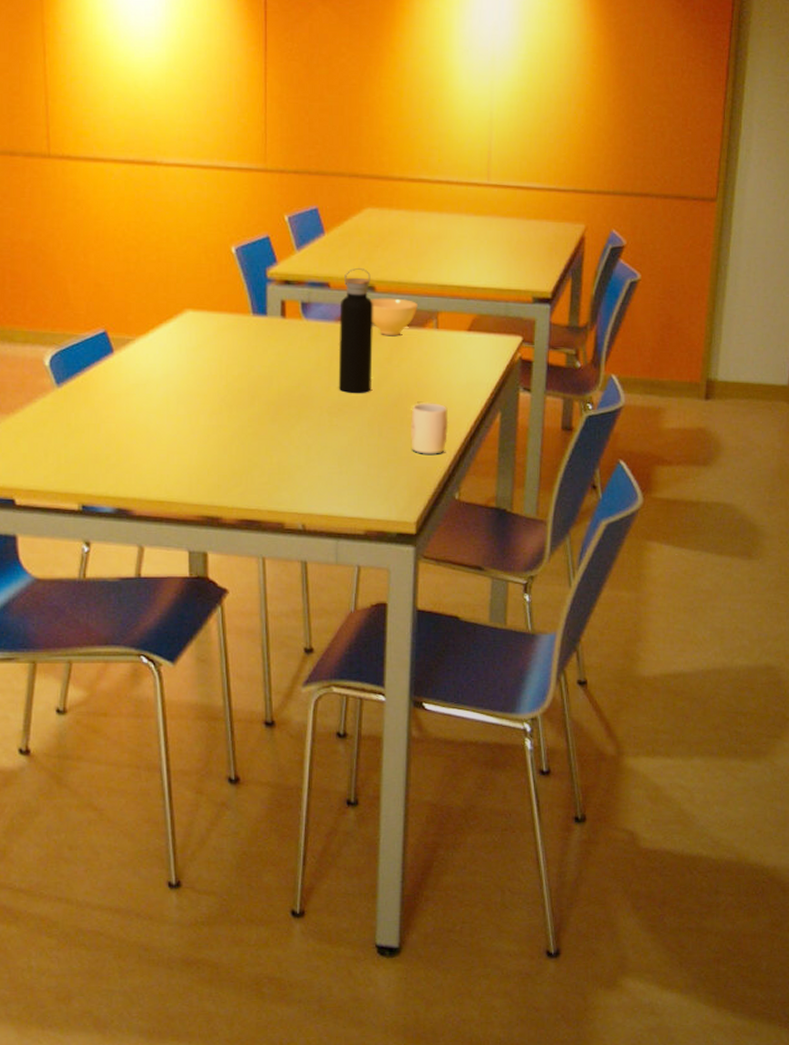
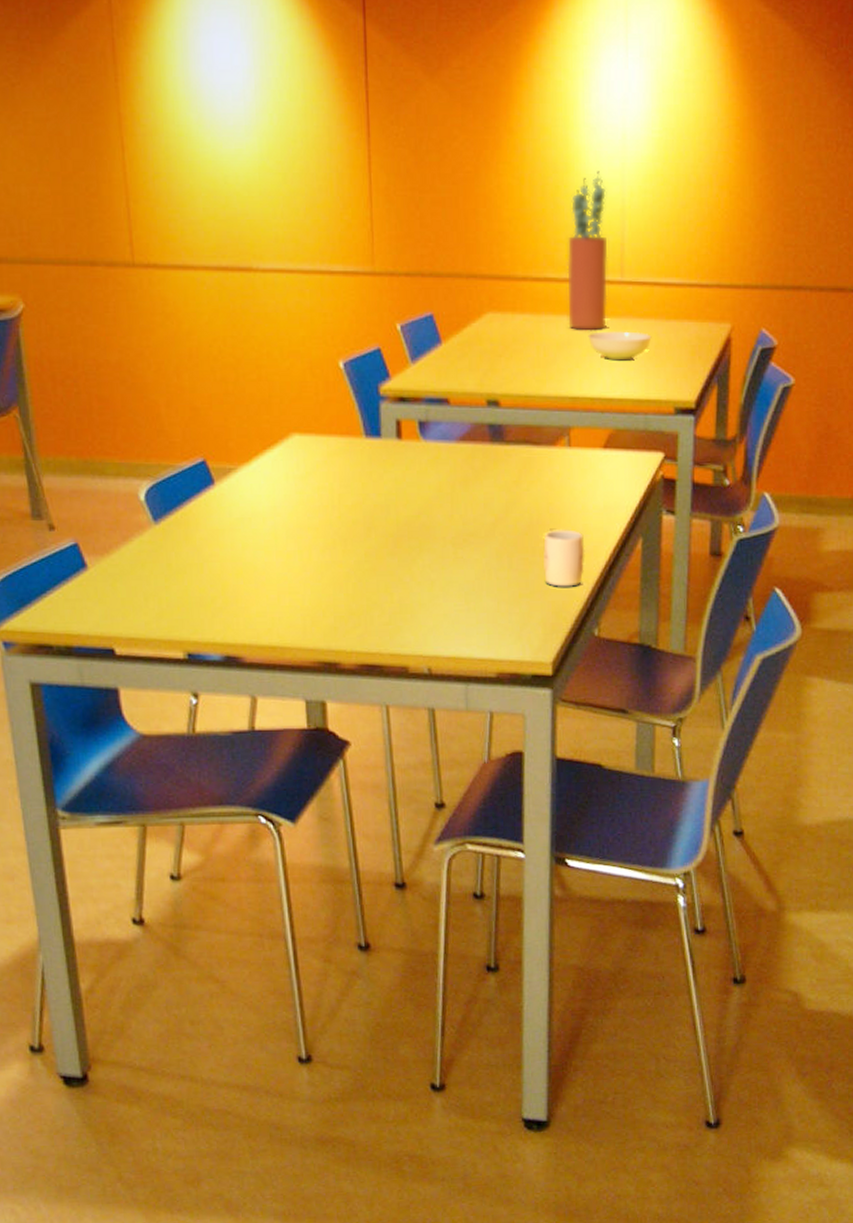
water bottle: present [338,267,373,393] -> none [461,380,500,521]
bowl: present [371,298,418,335] -> none [495,413,547,455]
vase: none [439,87,476,227] -> present [567,171,608,331]
bowl: none [456,226,514,254] -> present [588,330,652,361]

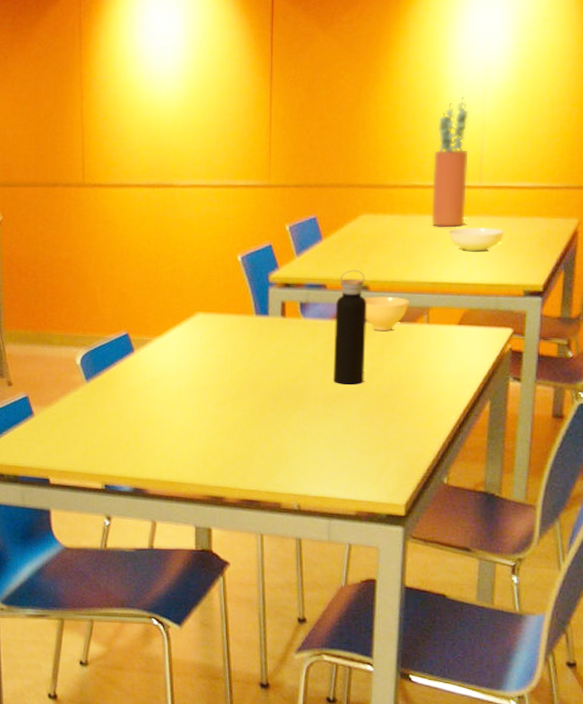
water bottle: none [461,380,500,521] -> present [333,269,367,384]
bowl: none [495,413,547,455] -> present [364,296,409,331]
mug: present [543,529,585,587] -> none [401,393,438,441]

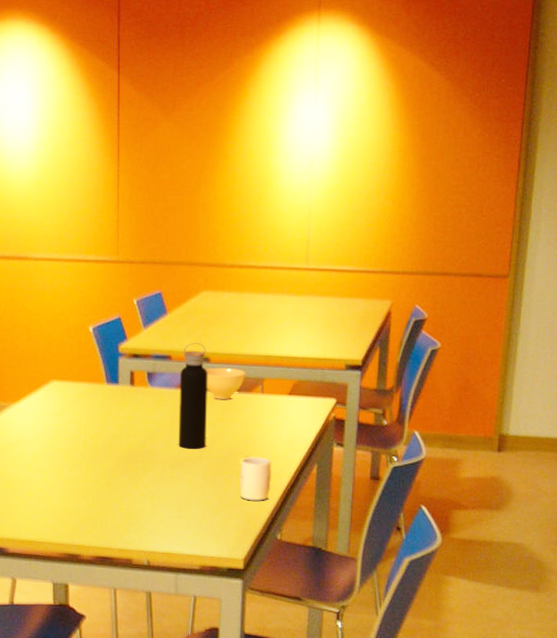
mug: none [401,393,438,441] -> present [239,457,272,501]
vase: present [431,97,469,228] -> none [265,185,297,306]
bowl: present [448,227,505,252] -> none [279,305,329,328]

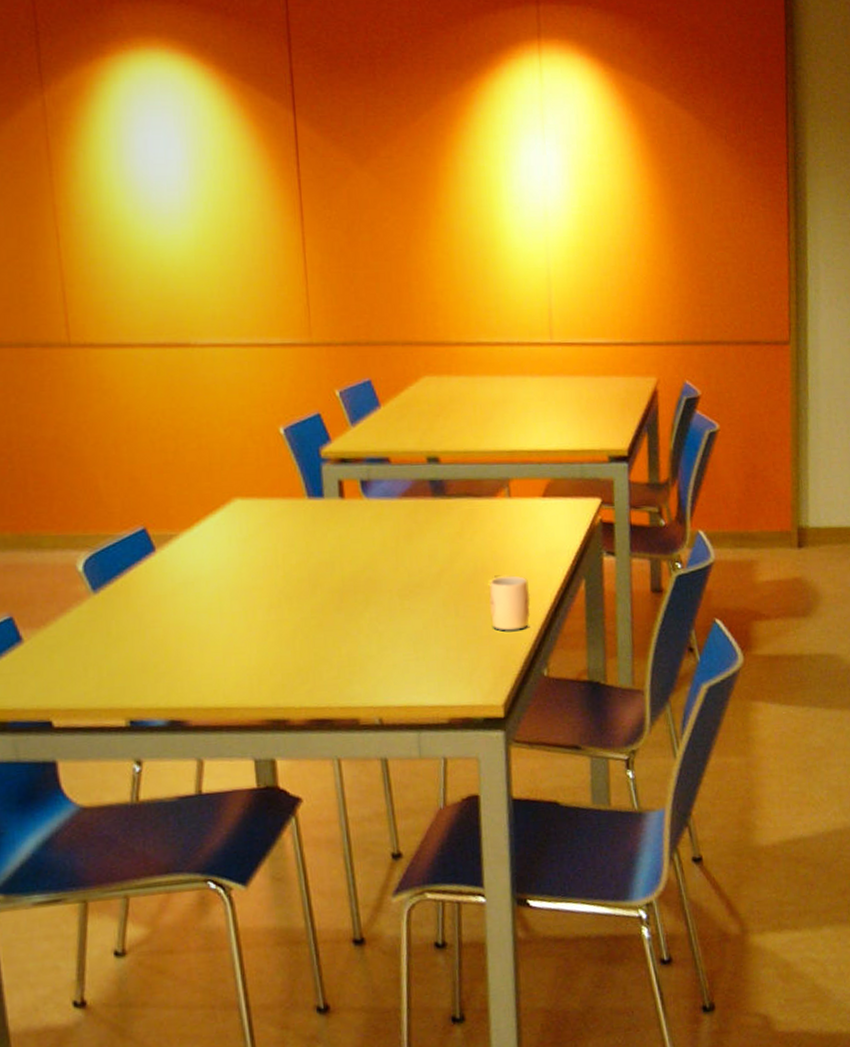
water bottle: present [178,342,208,449] -> none [402,439,444,573]
bowl: present [206,367,246,399] -> none [435,468,487,508]

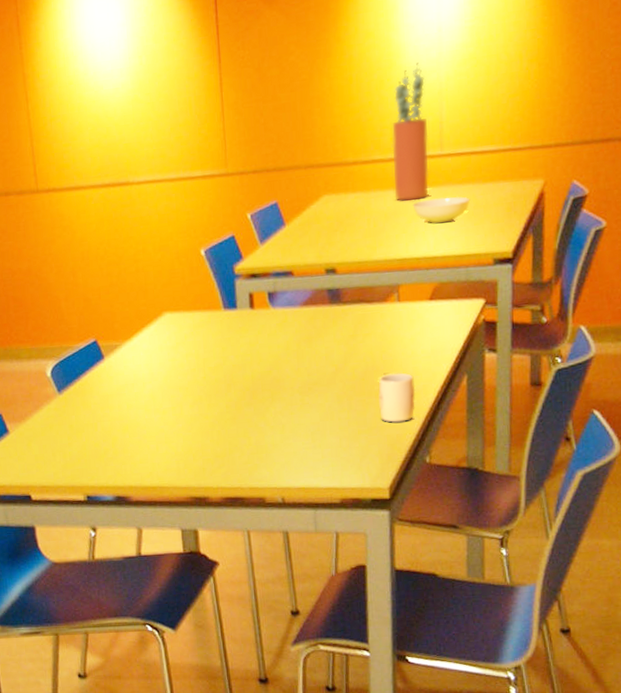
vase: none [498,245,539,390] -> present [392,62,429,202]
bowl: none [522,388,583,416] -> present [412,196,470,224]

